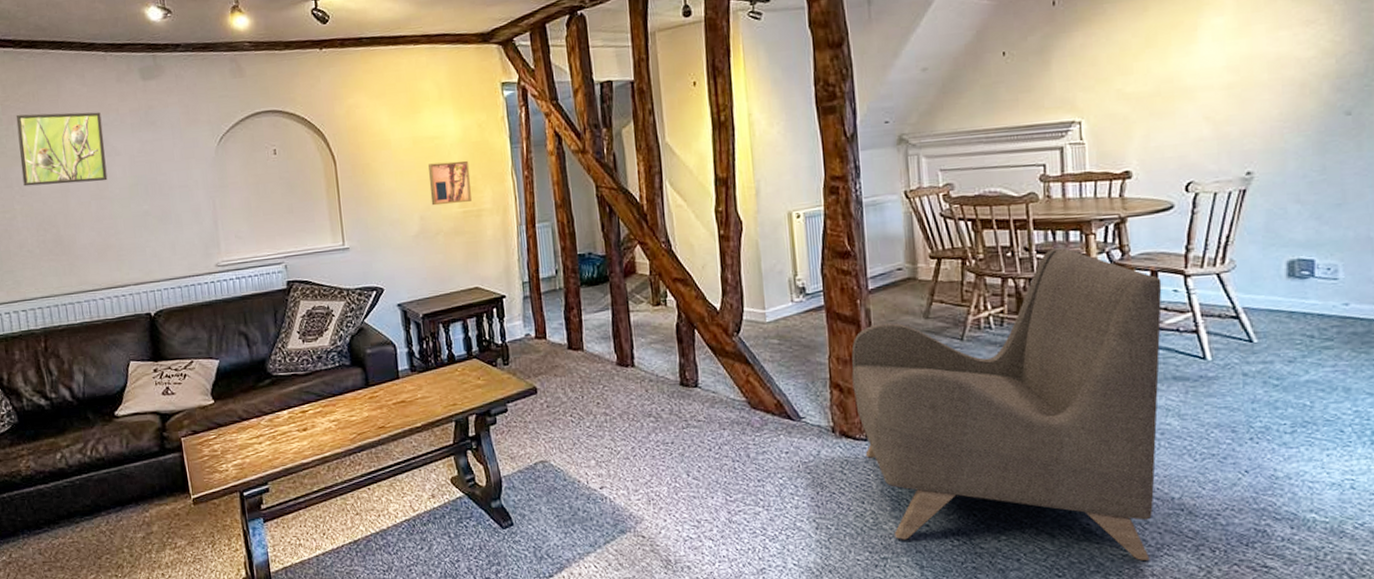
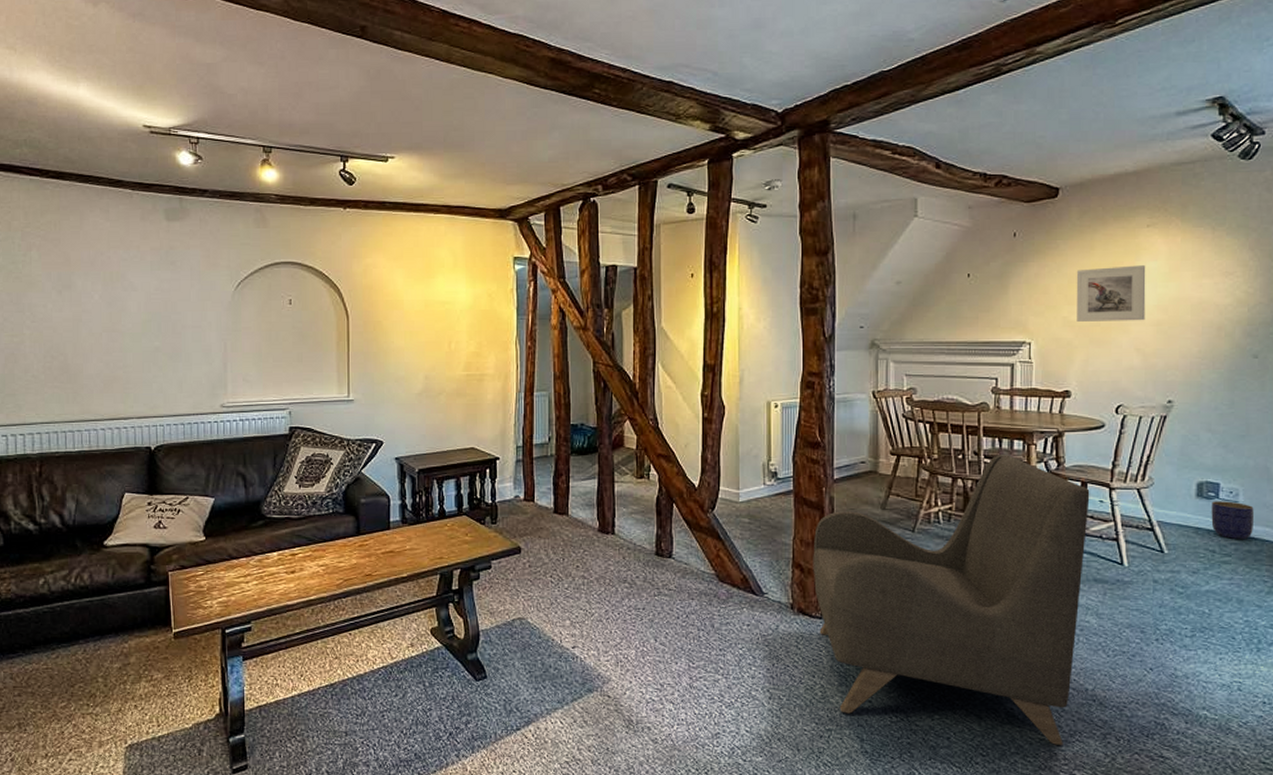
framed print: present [15,112,108,187] -> none [35,241,122,315]
wall art: present [428,160,472,206] -> none [436,326,477,367]
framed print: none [1128,22,1214,93] -> present [1076,265,1146,322]
planter: none [1306,279,1358,322] -> present [1211,501,1254,540]

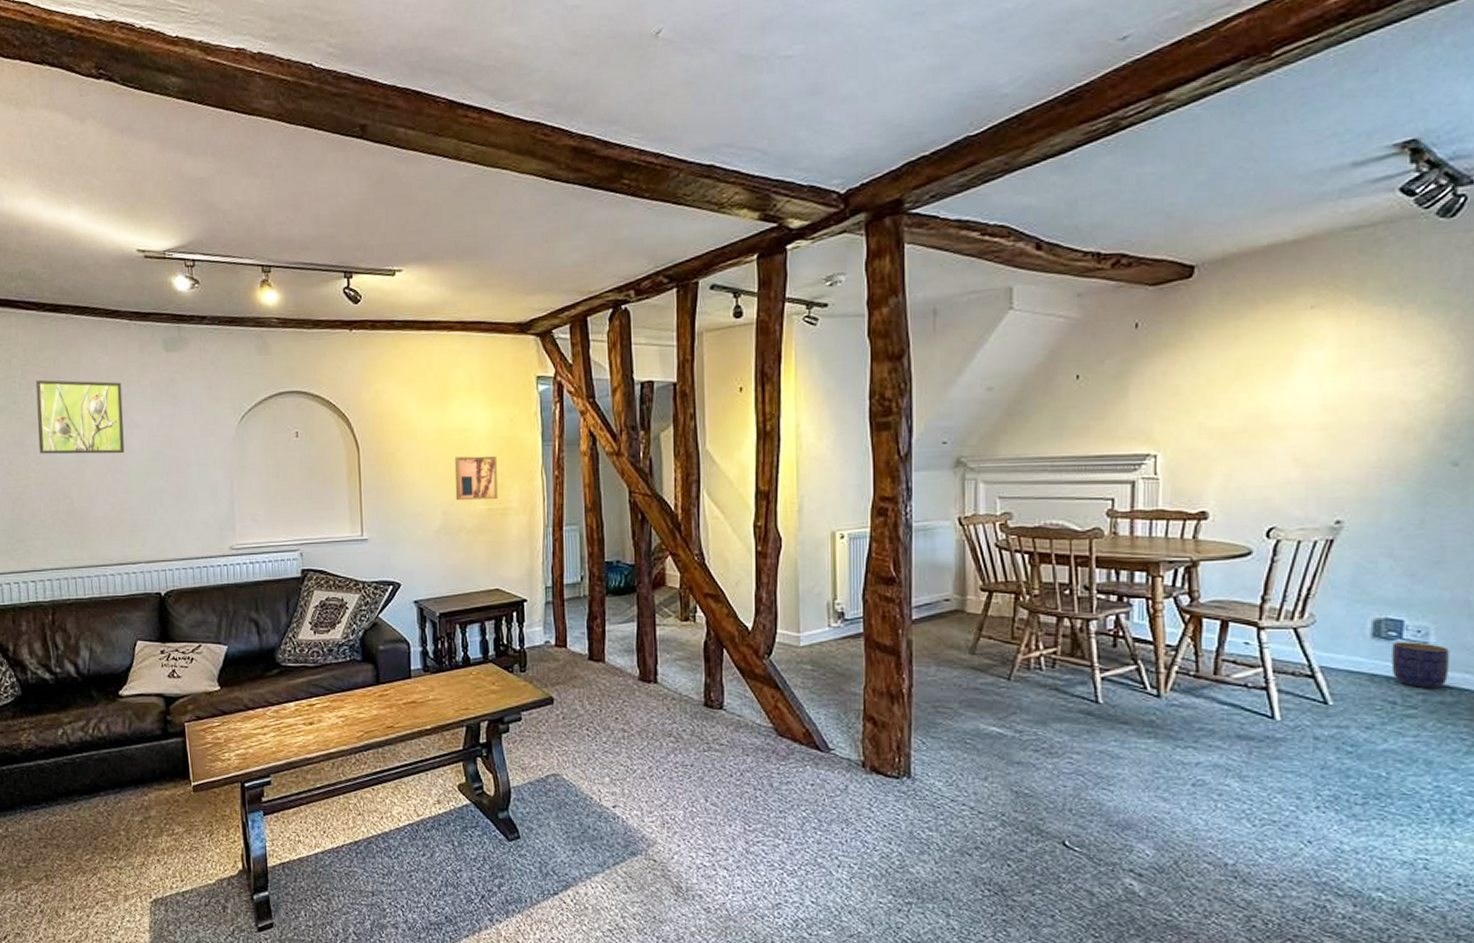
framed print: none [35,241,122,315] -> present [35,379,125,454]
wall art: none [436,326,477,367] -> present [454,455,499,501]
armchair: present [813,455,1090,745] -> none [888,589,1232,928]
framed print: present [1076,265,1146,322] -> none [1215,356,1309,428]

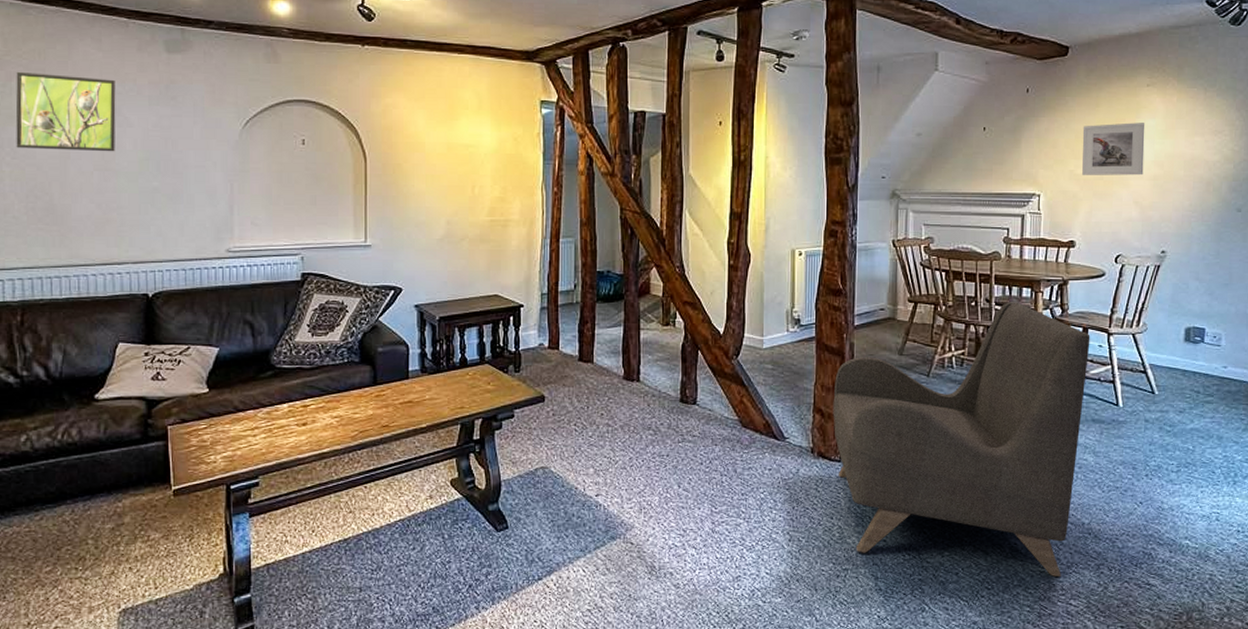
wall art: present [454,455,499,501] -> none [459,170,501,212]
armchair: none [888,589,1232,928] -> present [833,302,1090,577]
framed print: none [1215,356,1309,428] -> present [1082,122,1145,176]
planter: present [1391,642,1449,689] -> none [1197,345,1234,381]

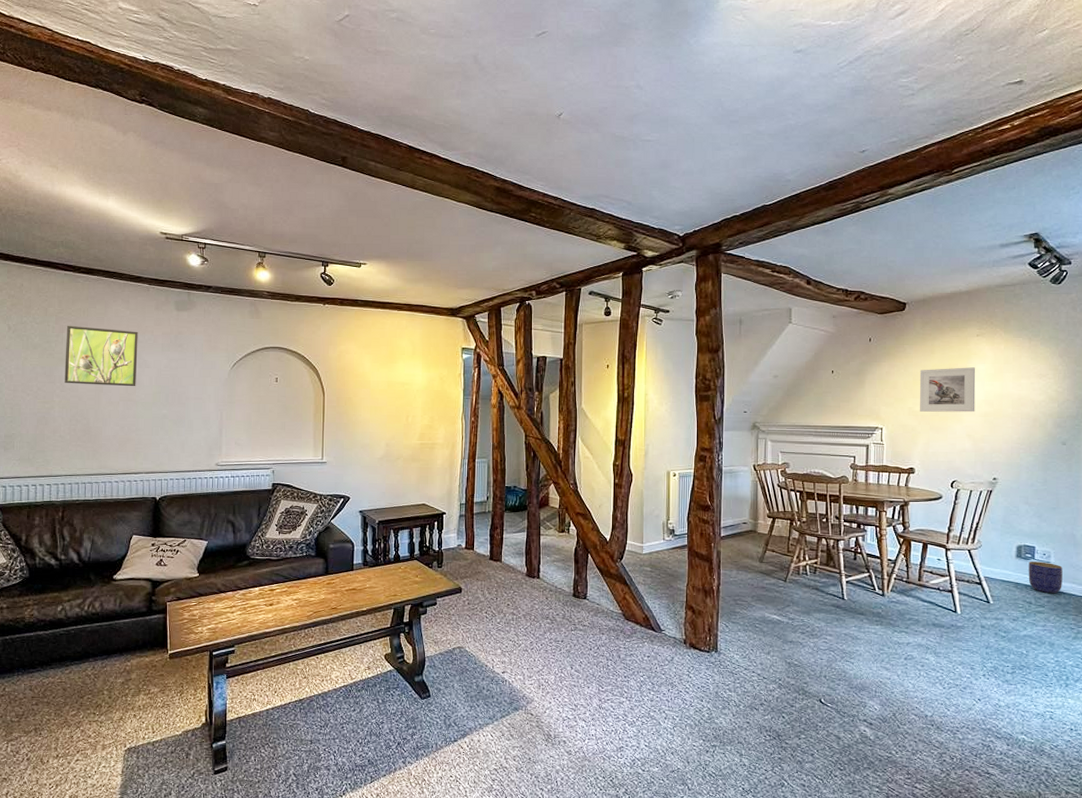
armchair: present [833,302,1090,577] -> none [702,519,930,762]
planter: none [1197,345,1234,381] -> present [1028,561,1063,594]

